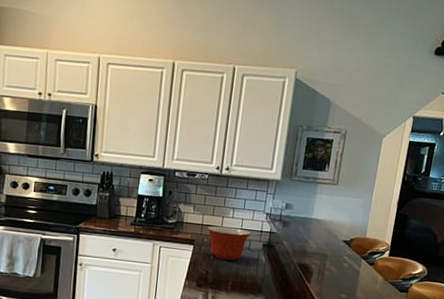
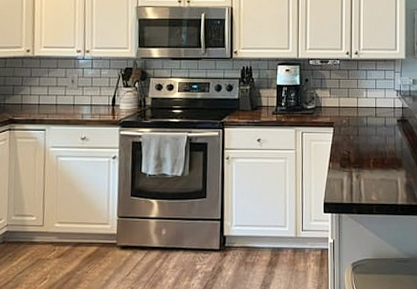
mixing bowl: present [206,226,252,261] -> none [344,107,386,138]

